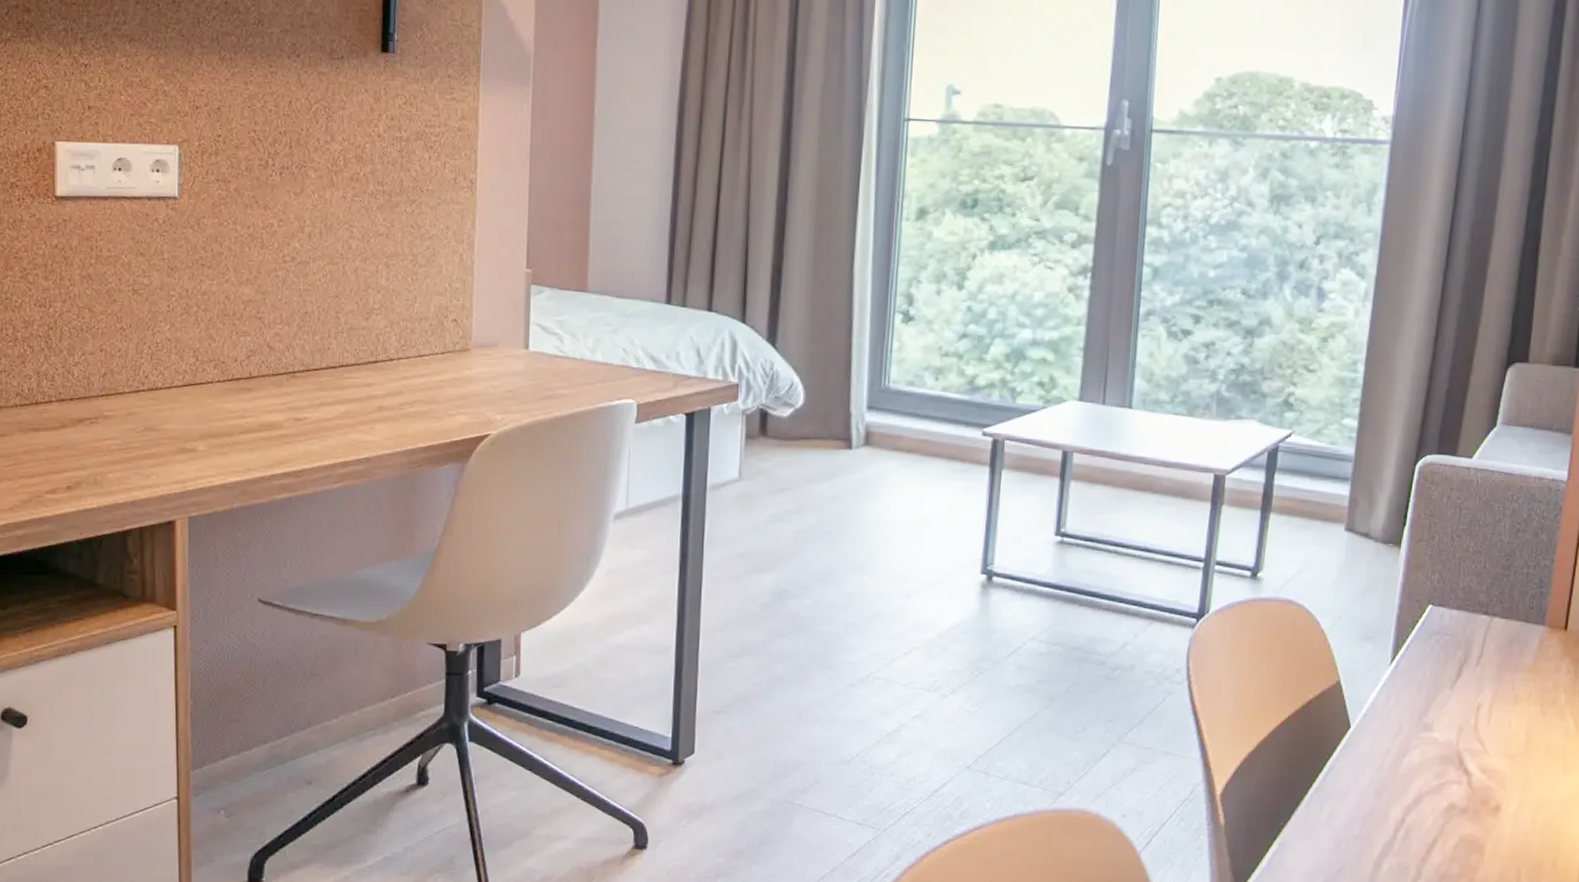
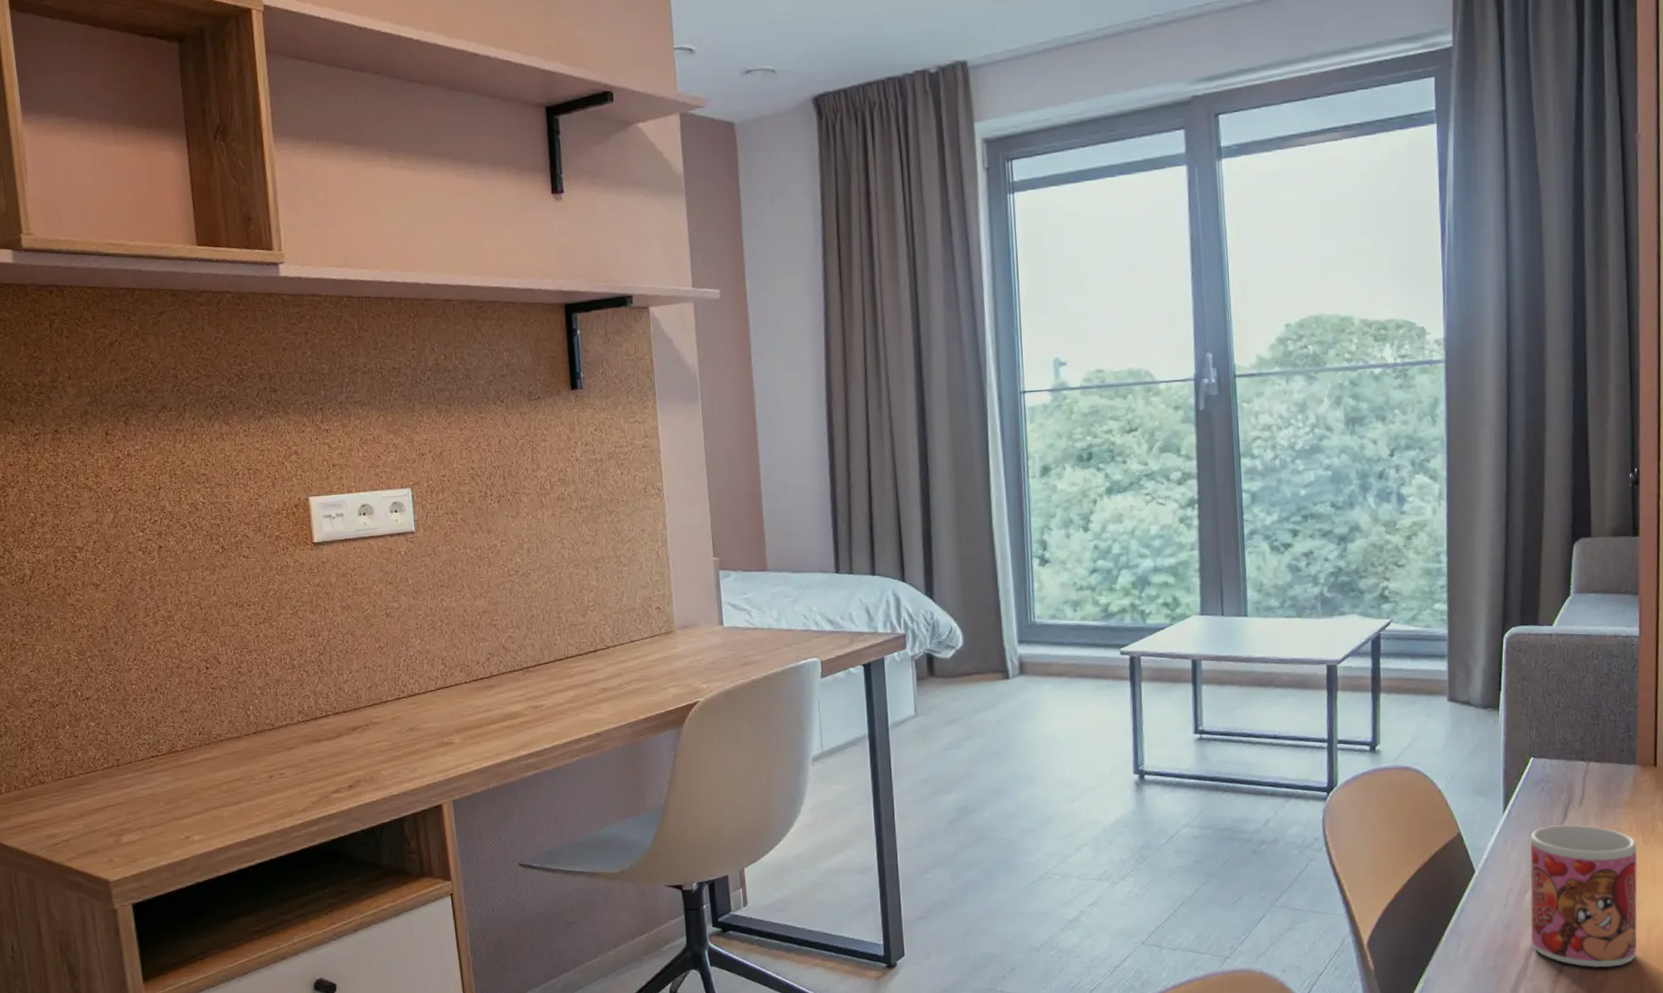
mug: none [1402,684,1534,850] -> present [1530,824,1638,968]

